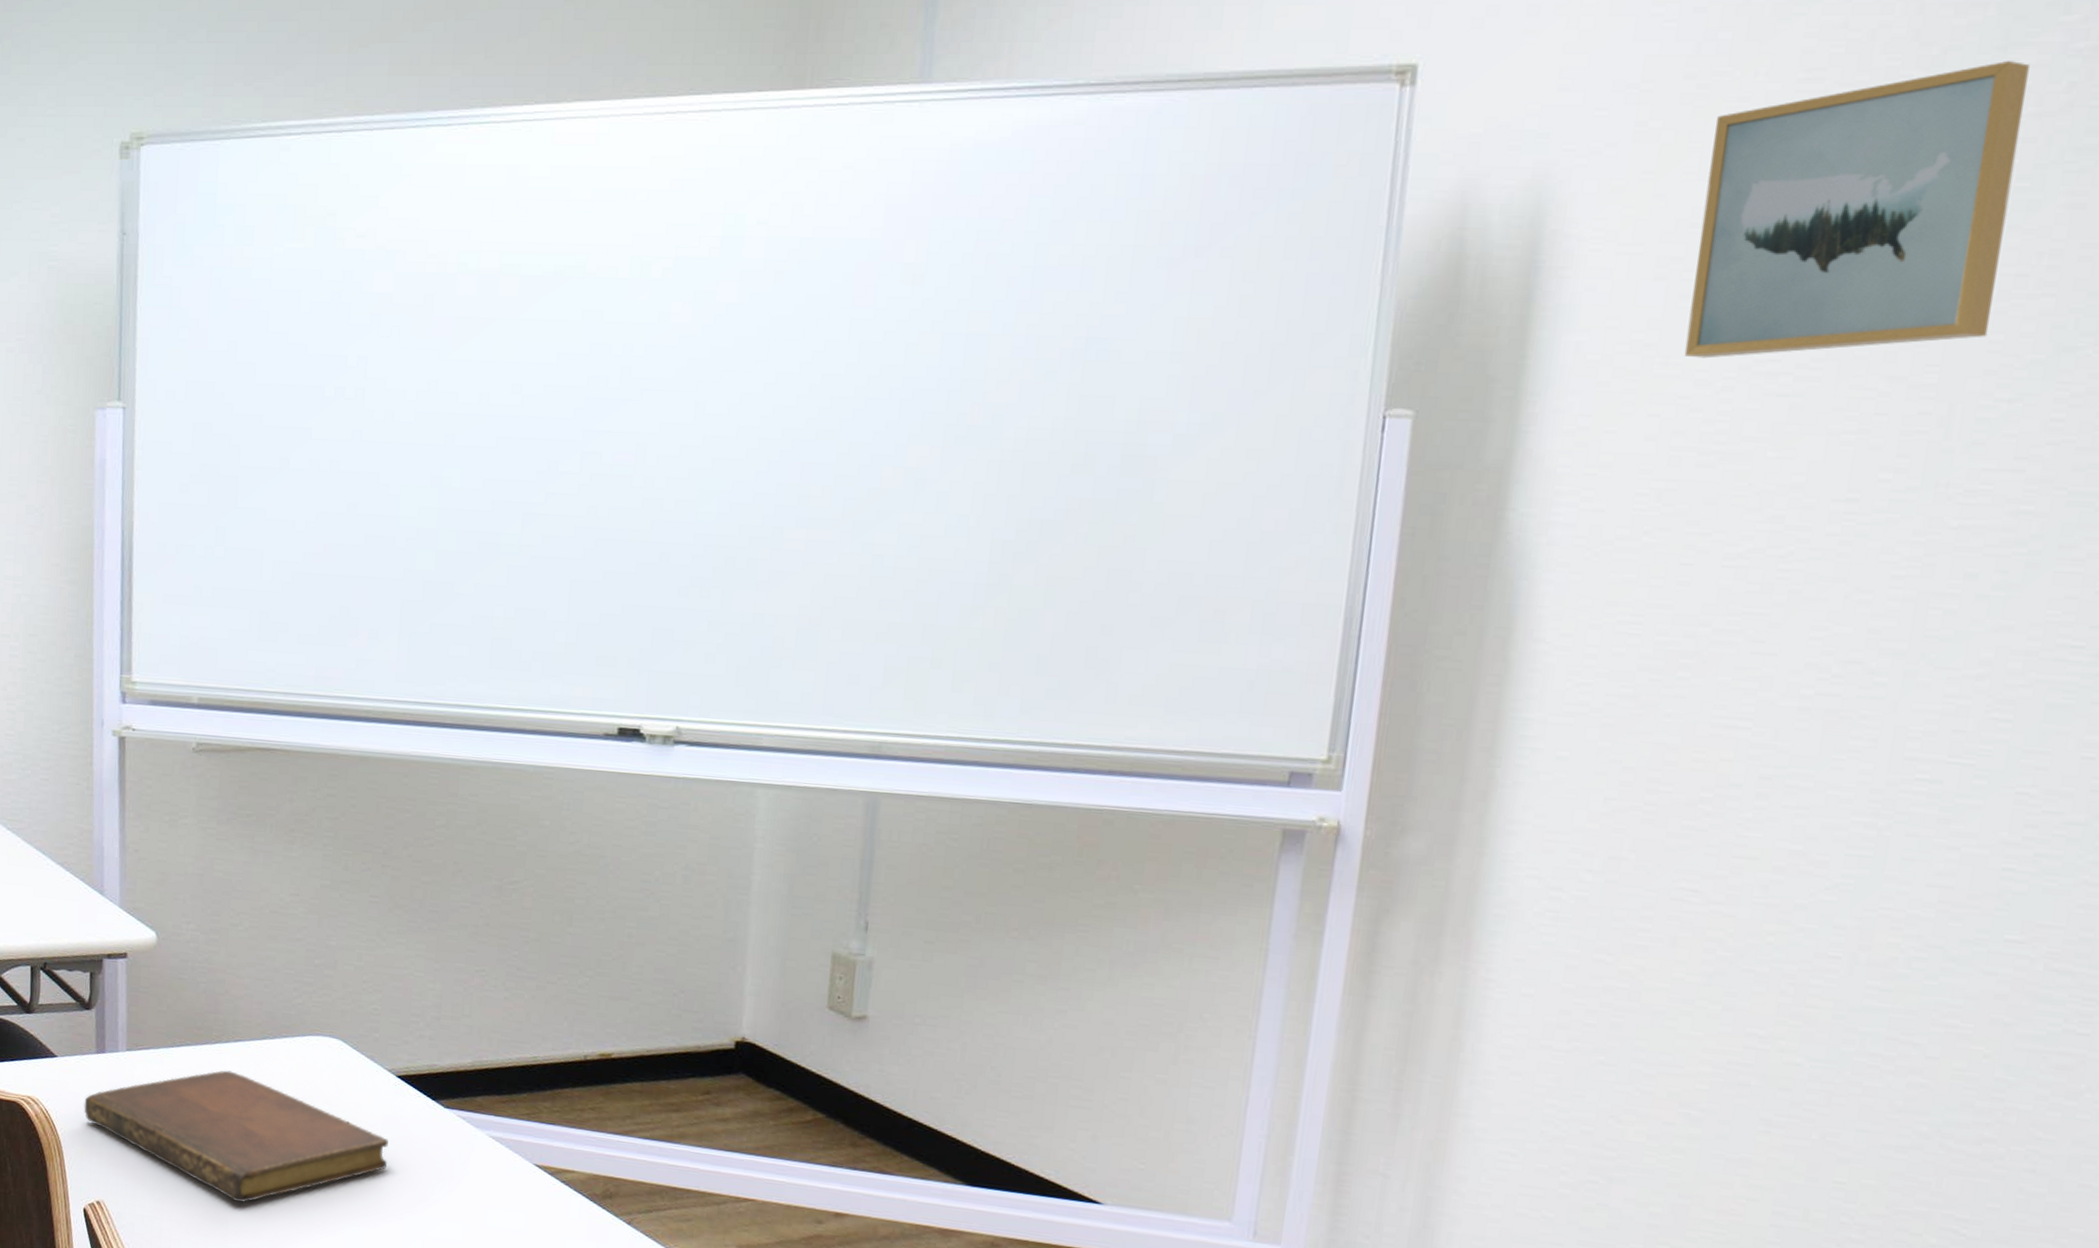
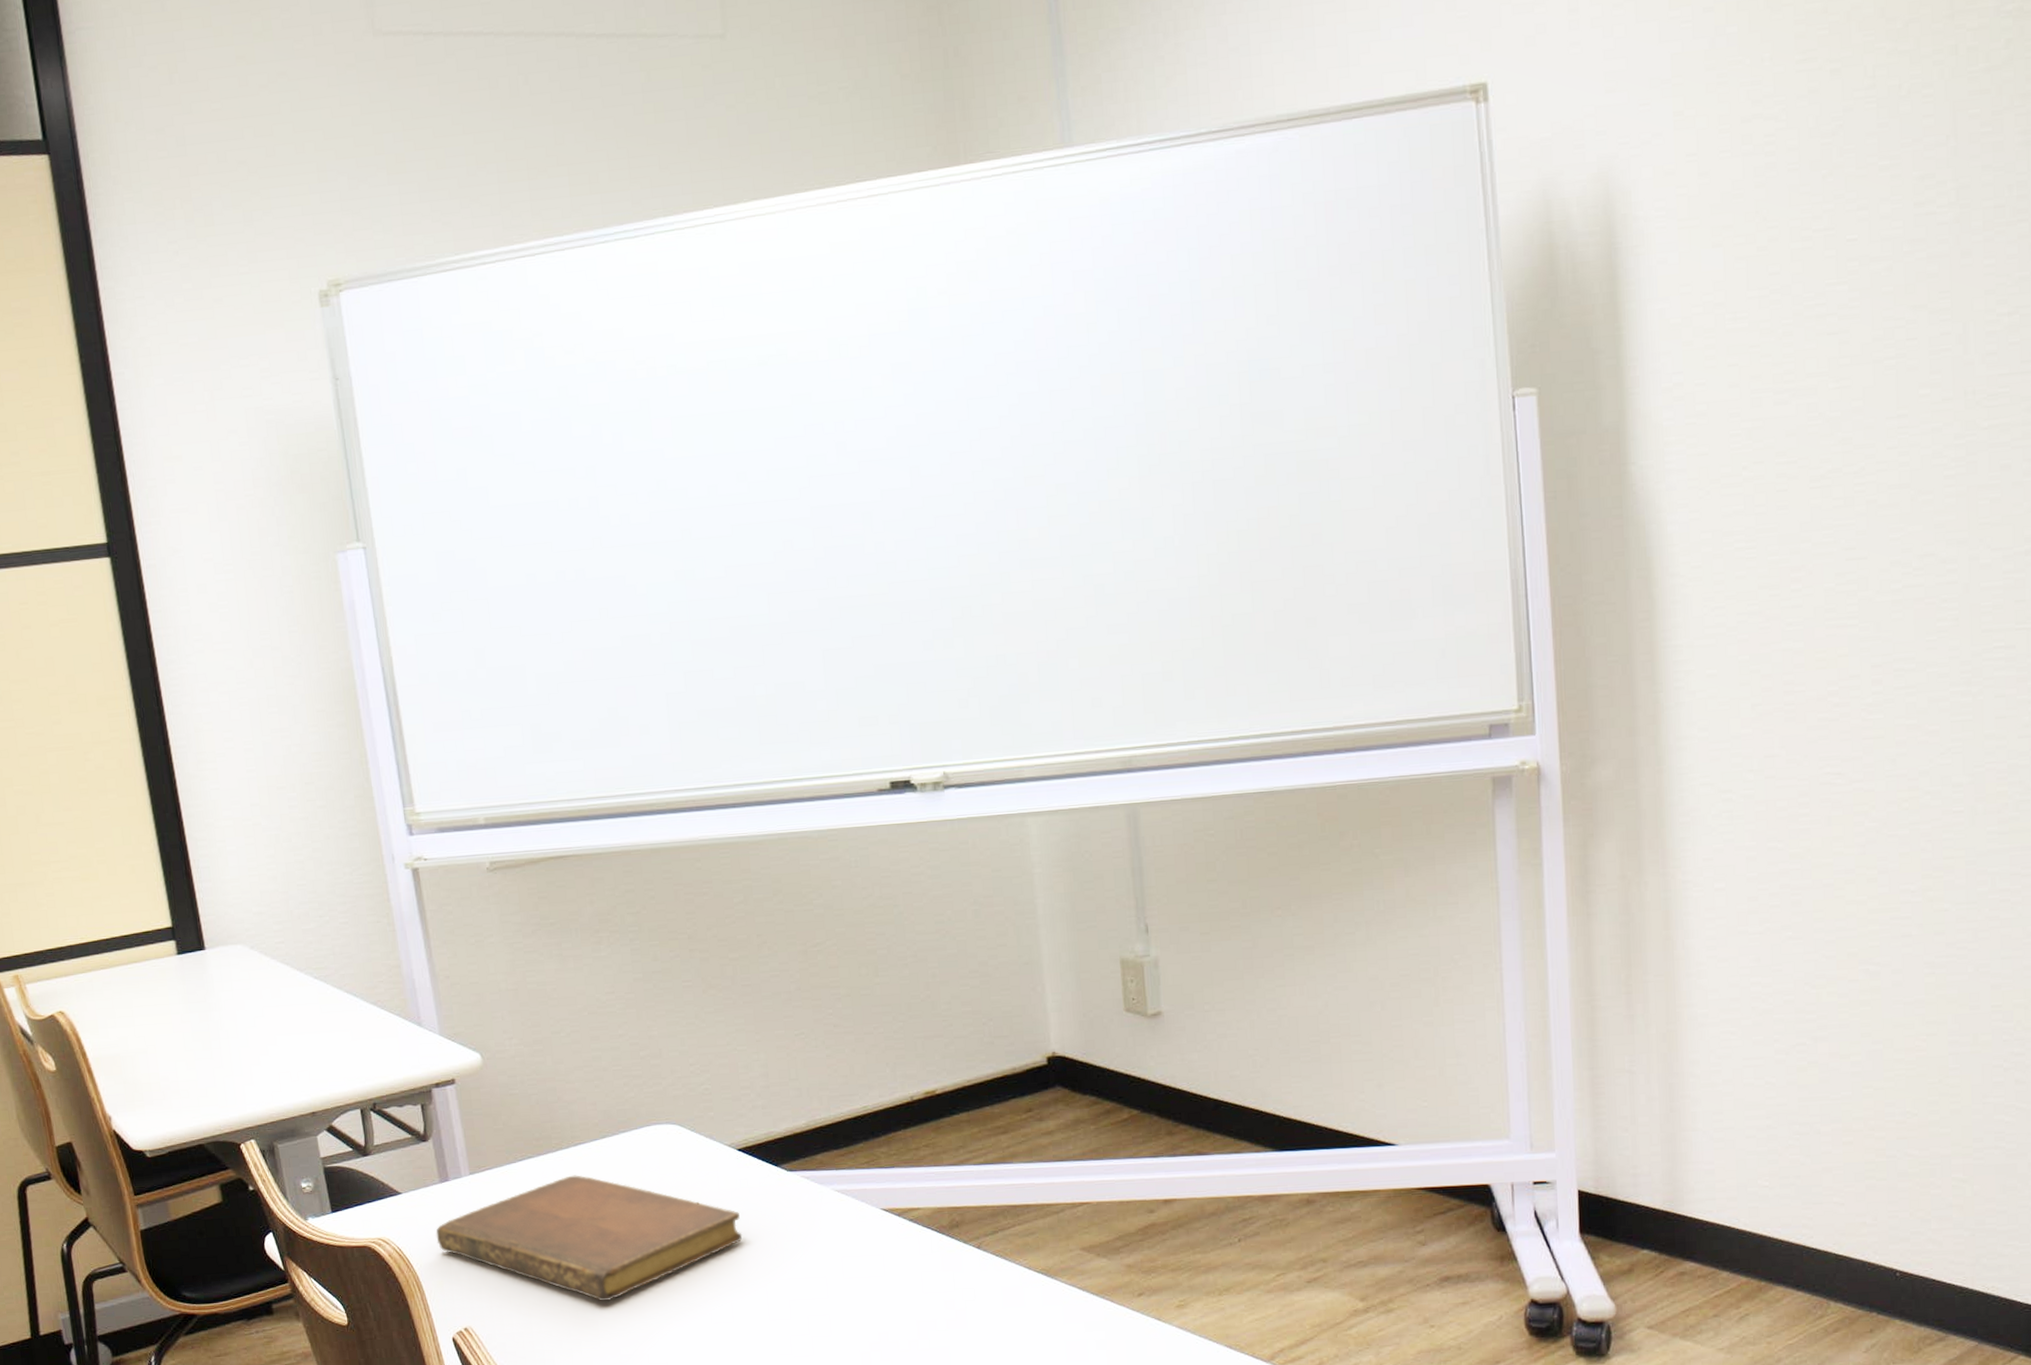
wall art: present [1684,61,2030,359] -> none [1737,26,1982,311]

